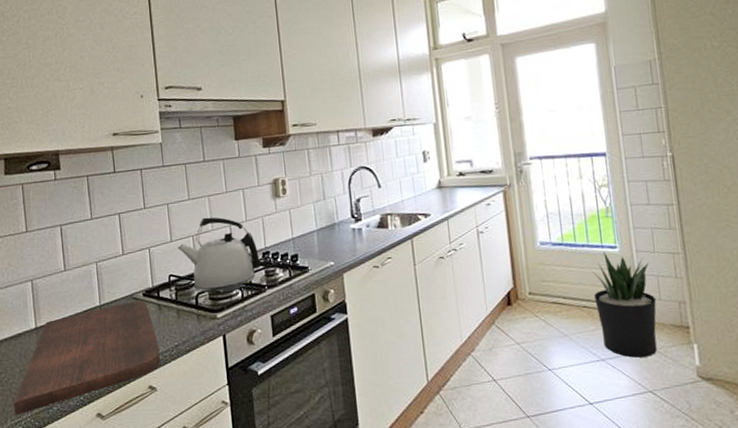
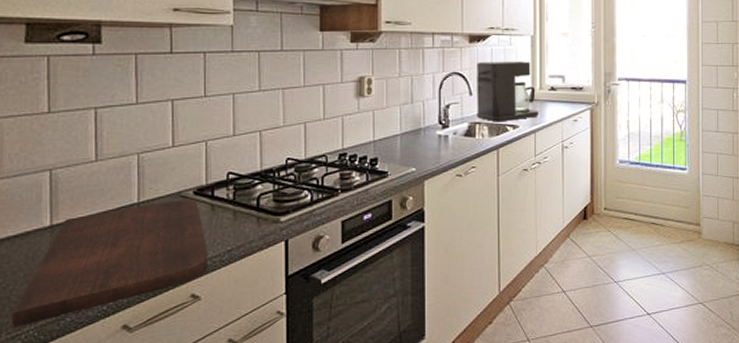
kettle: present [177,217,260,293] -> none [240,112,335,195]
coffee maker: none [382,149,449,212] -> present [477,60,538,122]
planter: present [592,252,657,358] -> none [662,173,714,272]

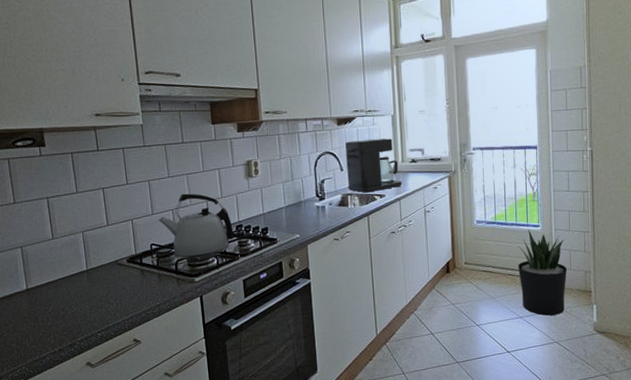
cutting board: present [12,200,208,328] -> none [9,266,144,364]
kettle: none [240,112,335,195] -> present [158,193,234,260]
planter: none [662,173,714,272] -> present [517,229,567,316]

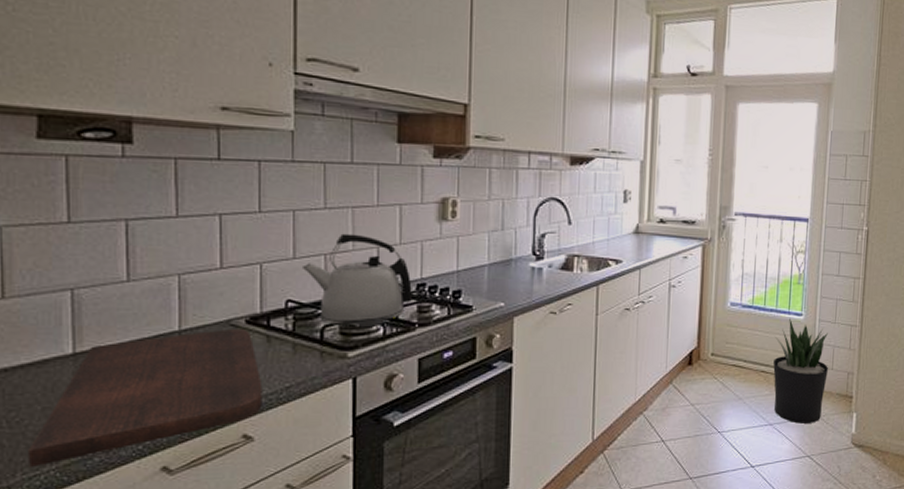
cutting board: none [9,266,144,364] -> present [28,329,263,467]
coffee maker: present [345,138,402,193] -> none [576,187,645,256]

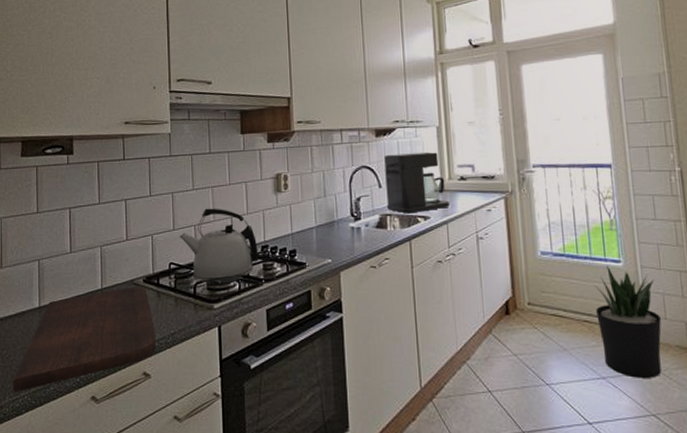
coffee maker: none [576,187,645,256] -> present [384,152,449,214]

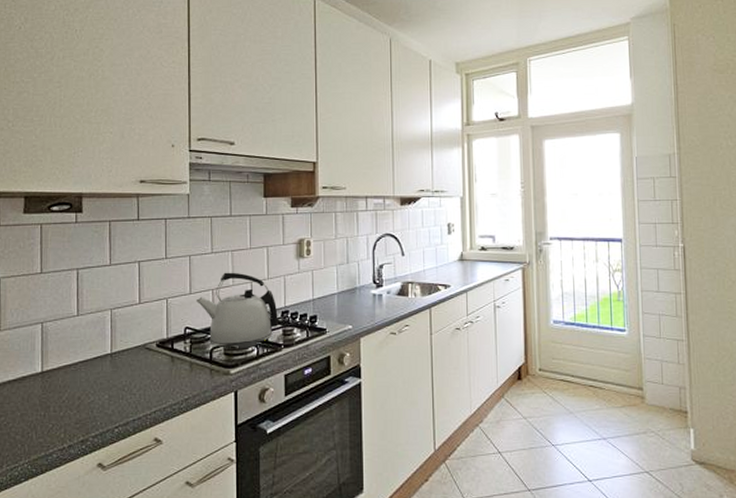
cutting board: present [13,287,156,392] -> none [11,352,168,460]
coffee maker: present [384,152,449,214] -> none [408,221,470,282]
planter: present [594,265,662,378] -> none [600,334,658,438]

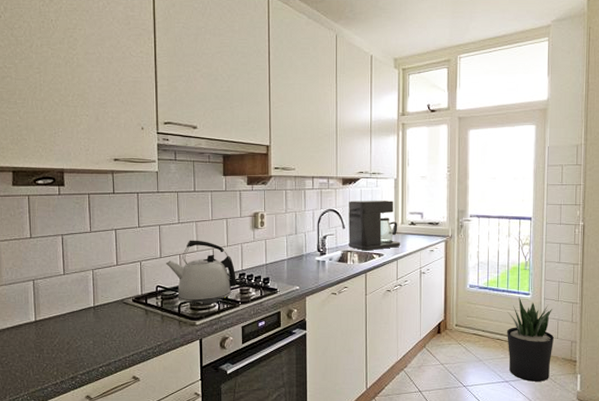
coffee maker: none [408,221,470,282] -> present [349,199,400,251]
planter: none [600,334,658,438] -> present [507,297,554,382]

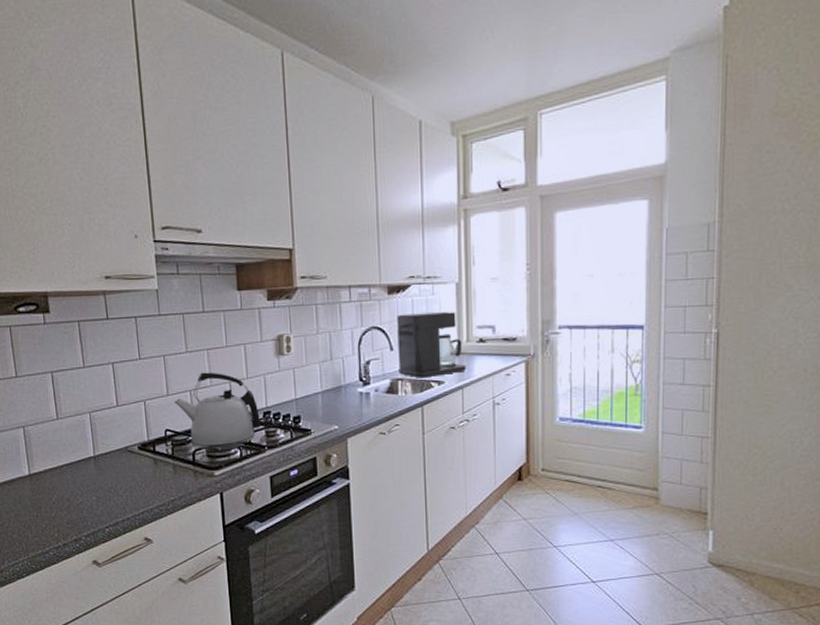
planter: present [507,297,554,382] -> none [611,431,676,540]

